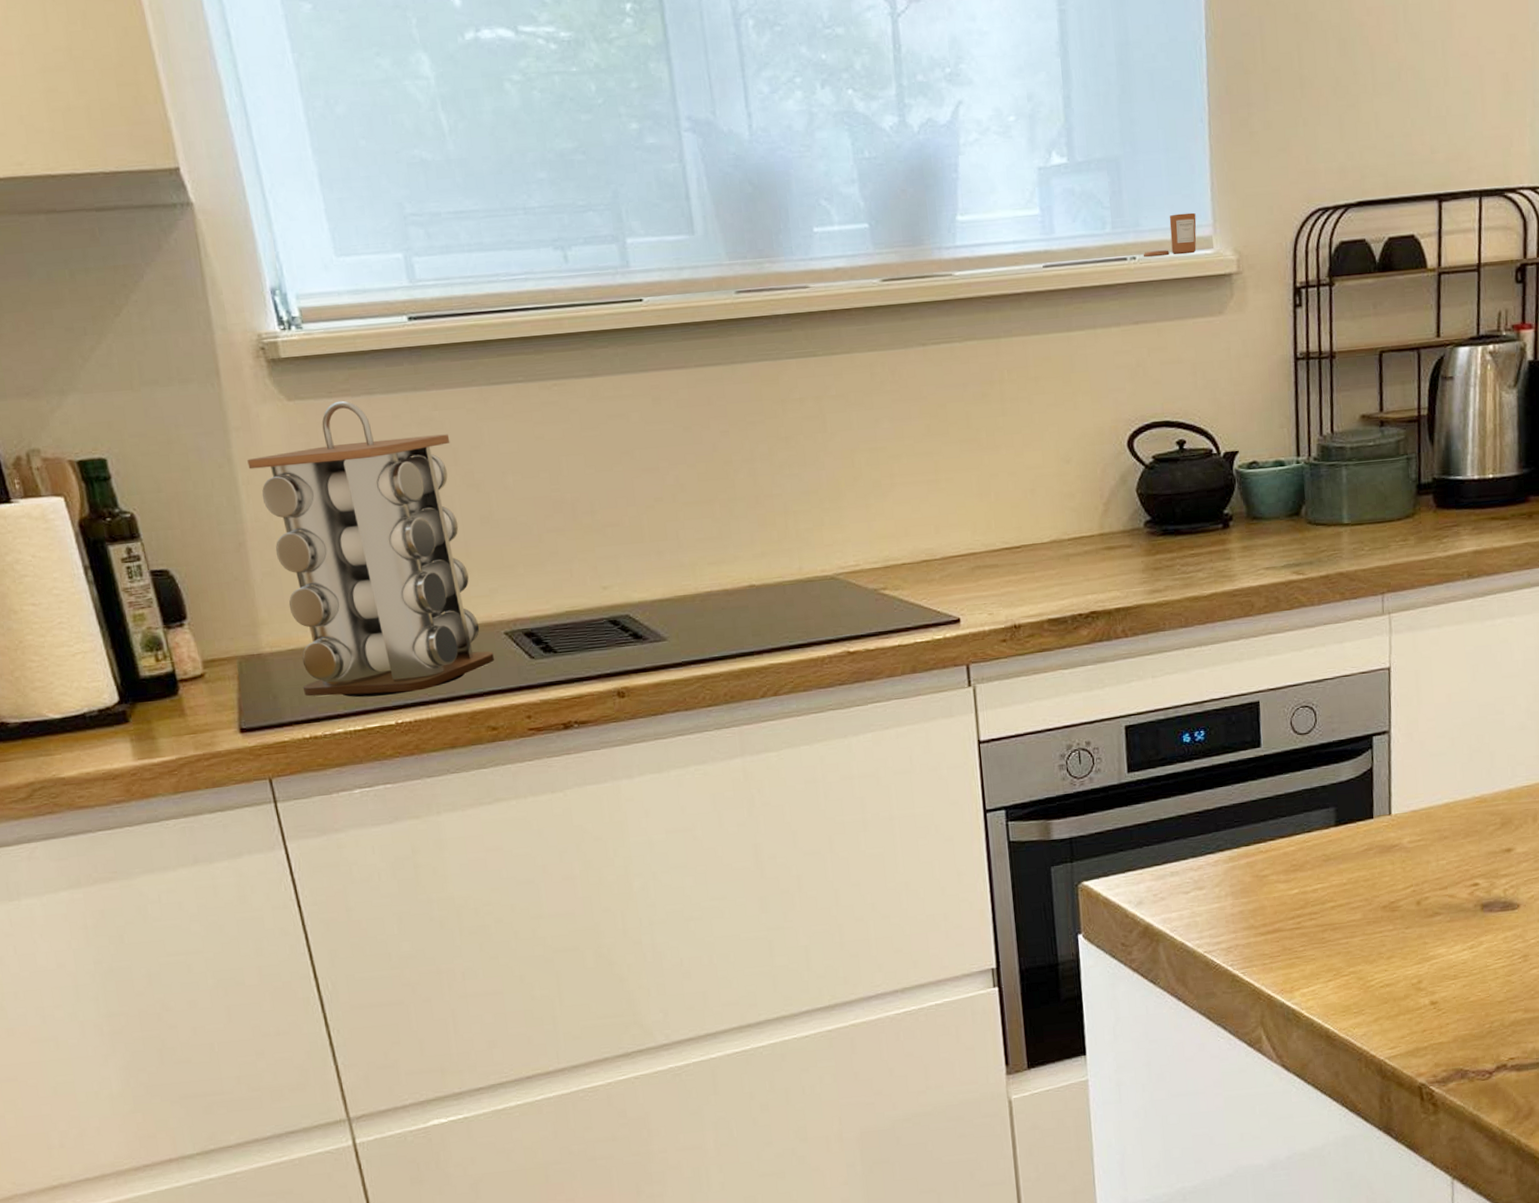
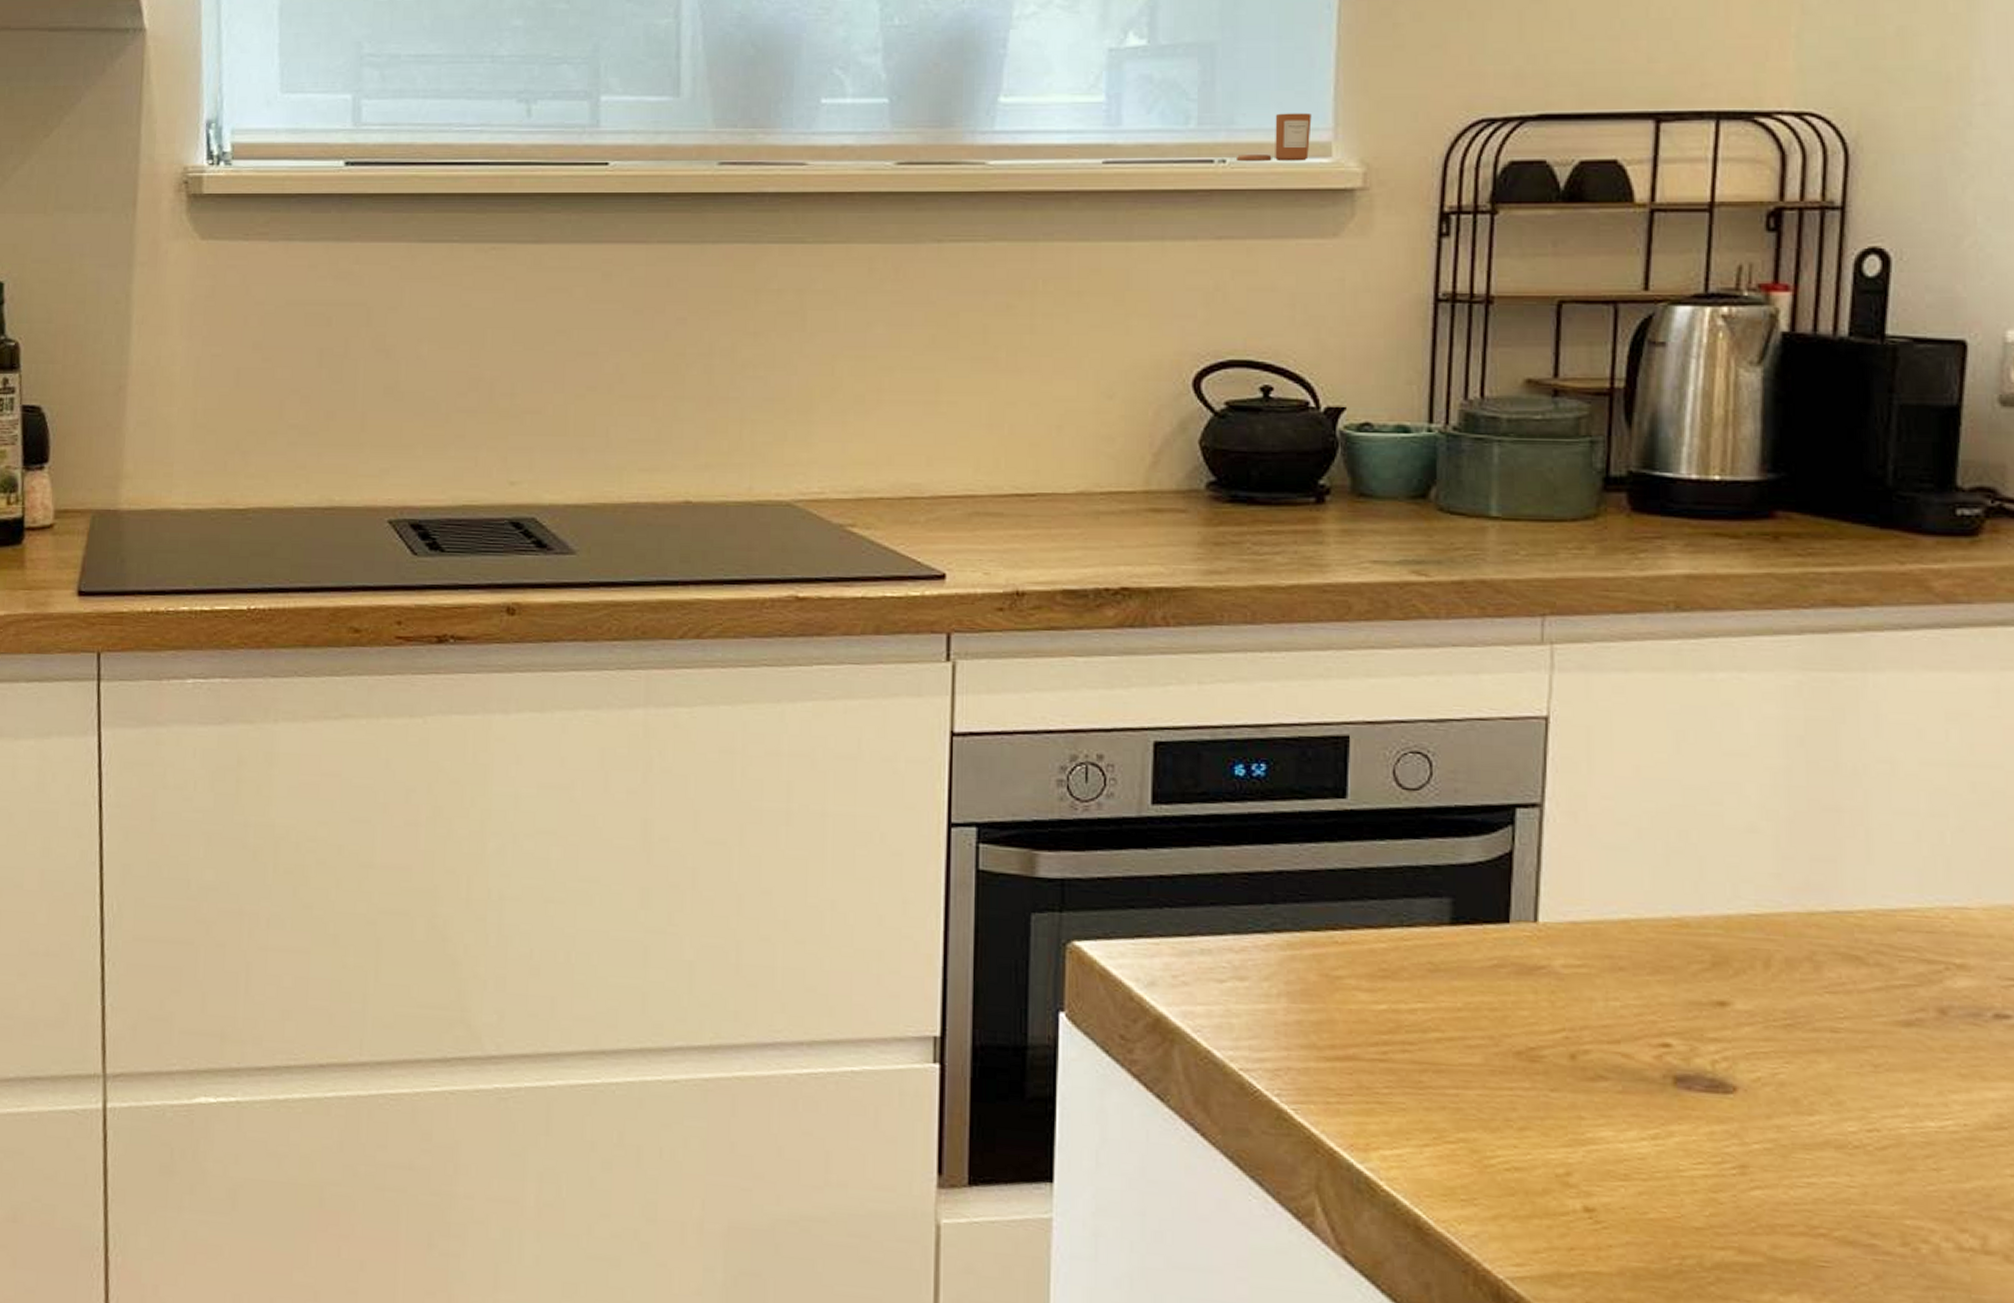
spice rack: present [247,400,494,698] -> none [146,244,371,576]

